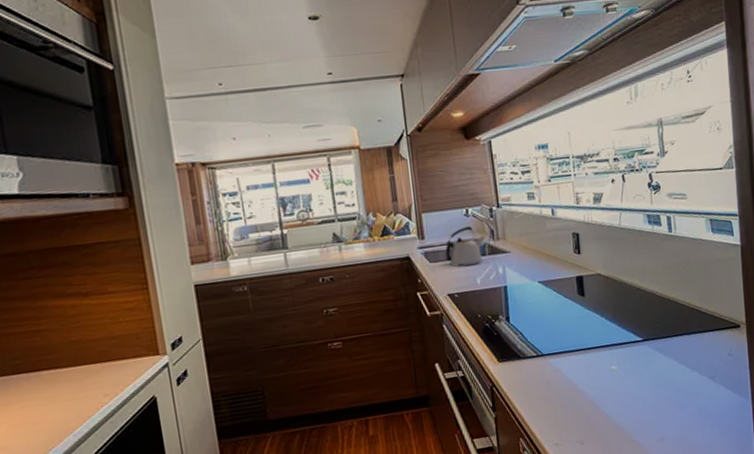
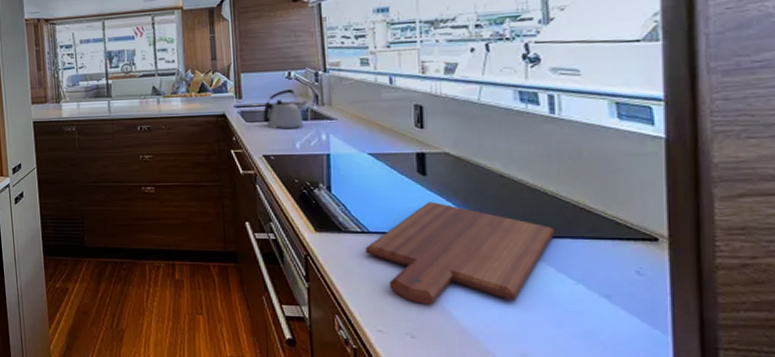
cutting board: none [541,319,677,412] -> present [365,201,556,305]

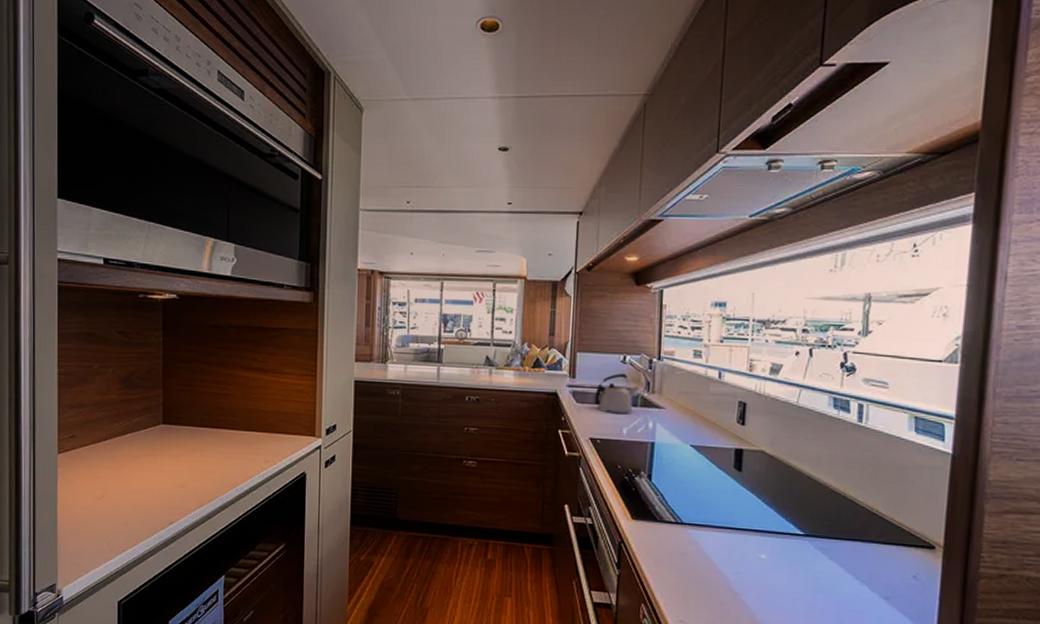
cutting board: present [365,201,556,305] -> none [677,497,850,599]

